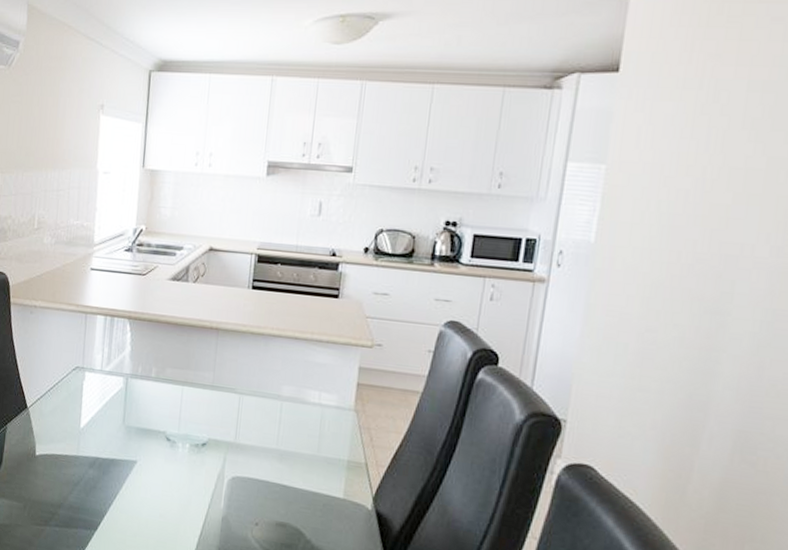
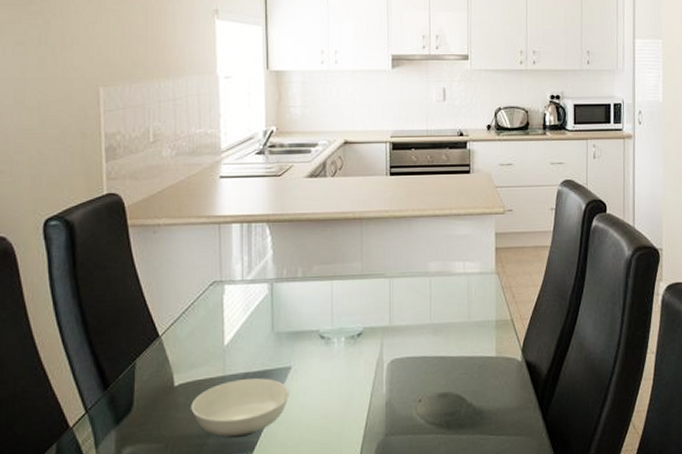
bowl: none [47,461,134,516] -> present [191,378,291,438]

